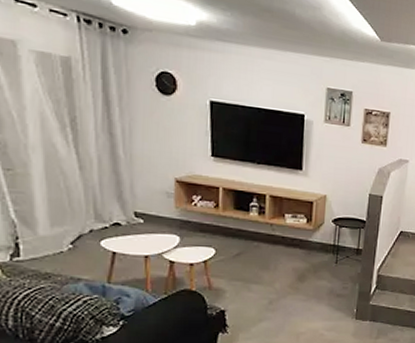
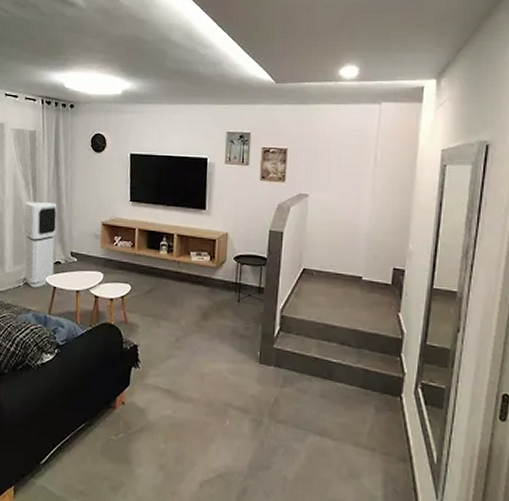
air purifier: none [61,149,114,254] -> present [23,202,58,288]

